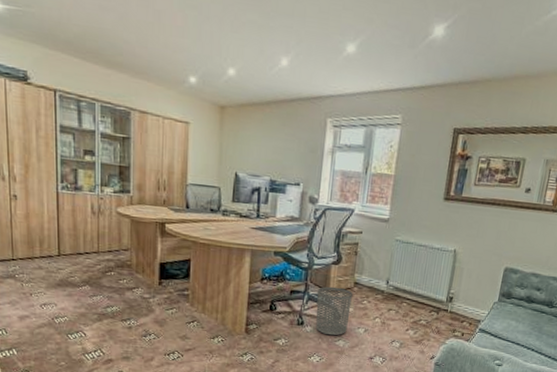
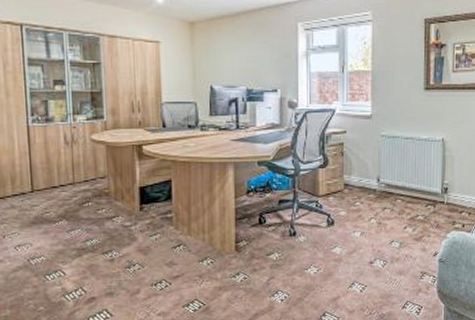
waste bin: present [315,286,353,336] -> none [307,191,344,244]

